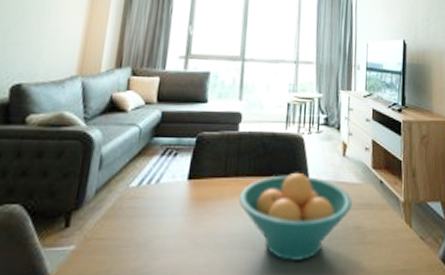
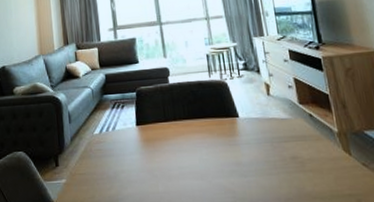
fruit bowl: present [239,172,352,261] -> none [181,113,286,188]

